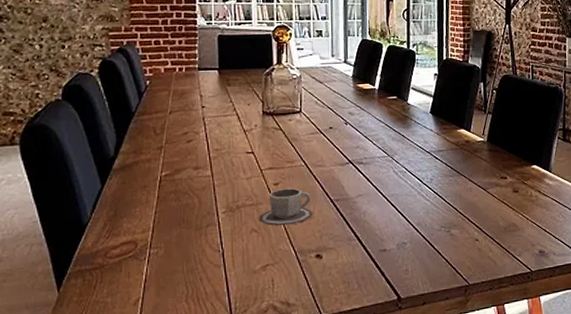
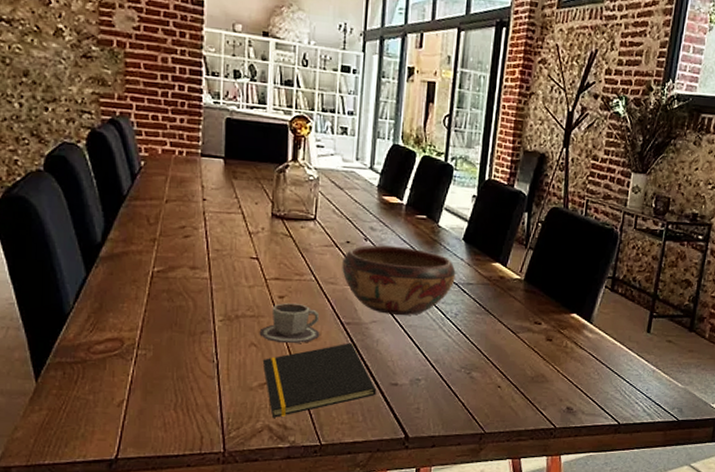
notepad: none [263,217,368,296] -> present [262,343,377,418]
decorative bowl: none [327,126,427,187] -> present [342,244,456,315]

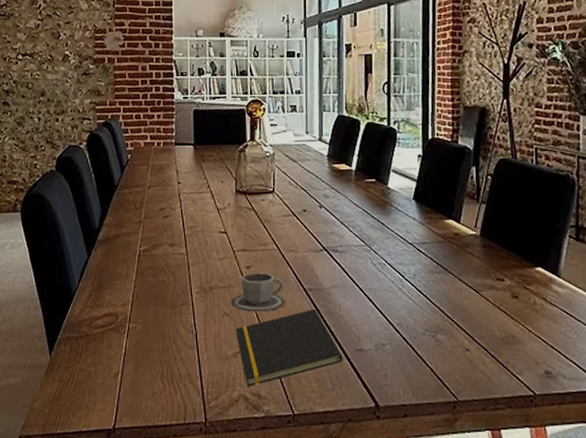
decorative bowl: present [342,244,456,315] -> none [301,211,410,278]

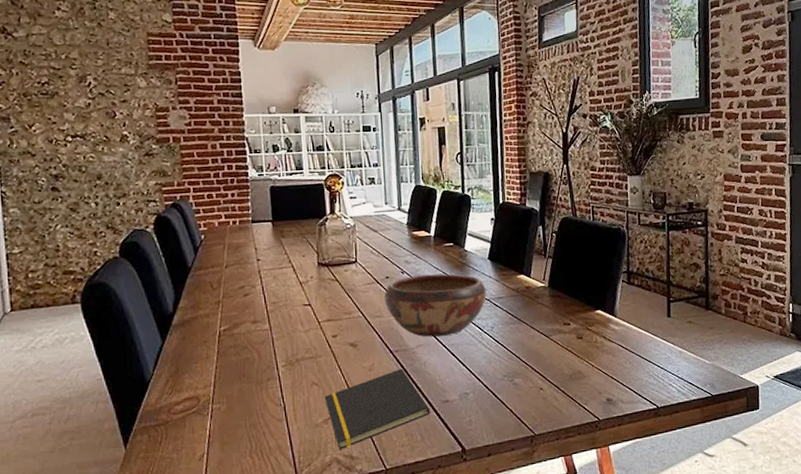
cup: present [231,273,286,312] -> none [318,340,373,379]
decorative bowl: none [301,211,410,278] -> present [384,274,487,337]

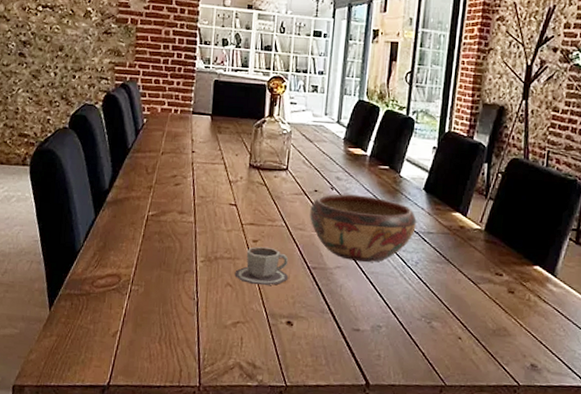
cup: none [318,340,373,379] -> present [234,247,289,286]
notepad: present [324,368,431,450] -> none [236,286,339,356]

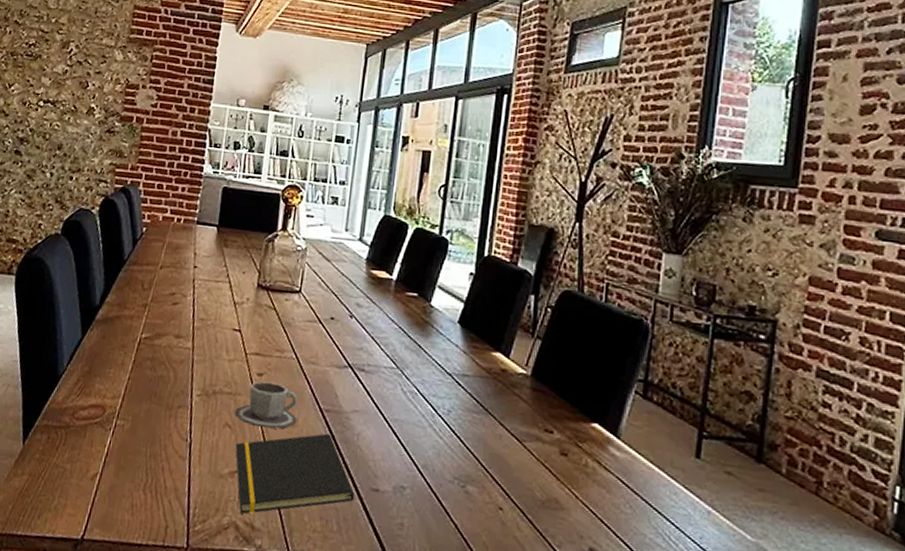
notepad: none [236,286,339,356] -> present [235,433,355,514]
decorative bowl: present [310,193,417,262] -> none [324,322,450,408]

